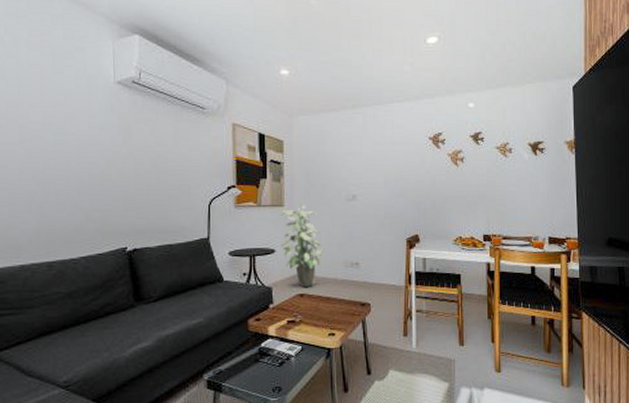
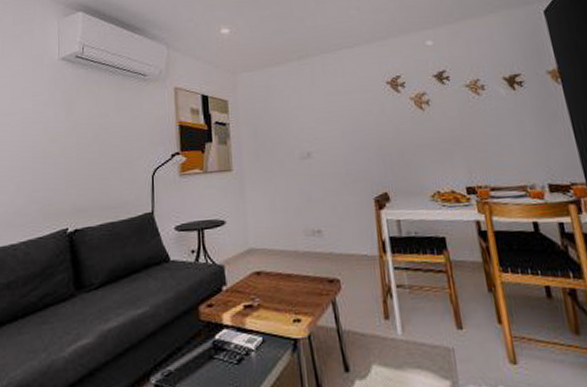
indoor plant: present [280,205,325,287] -> none [229,167,281,263]

